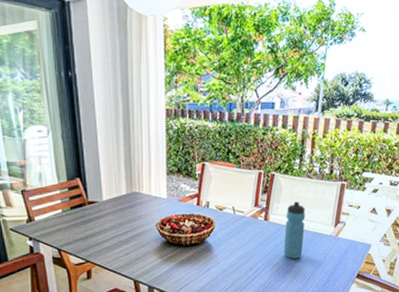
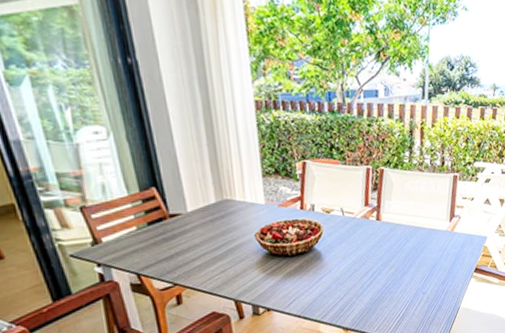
water bottle: present [283,201,305,259] -> none [398,197,420,259]

